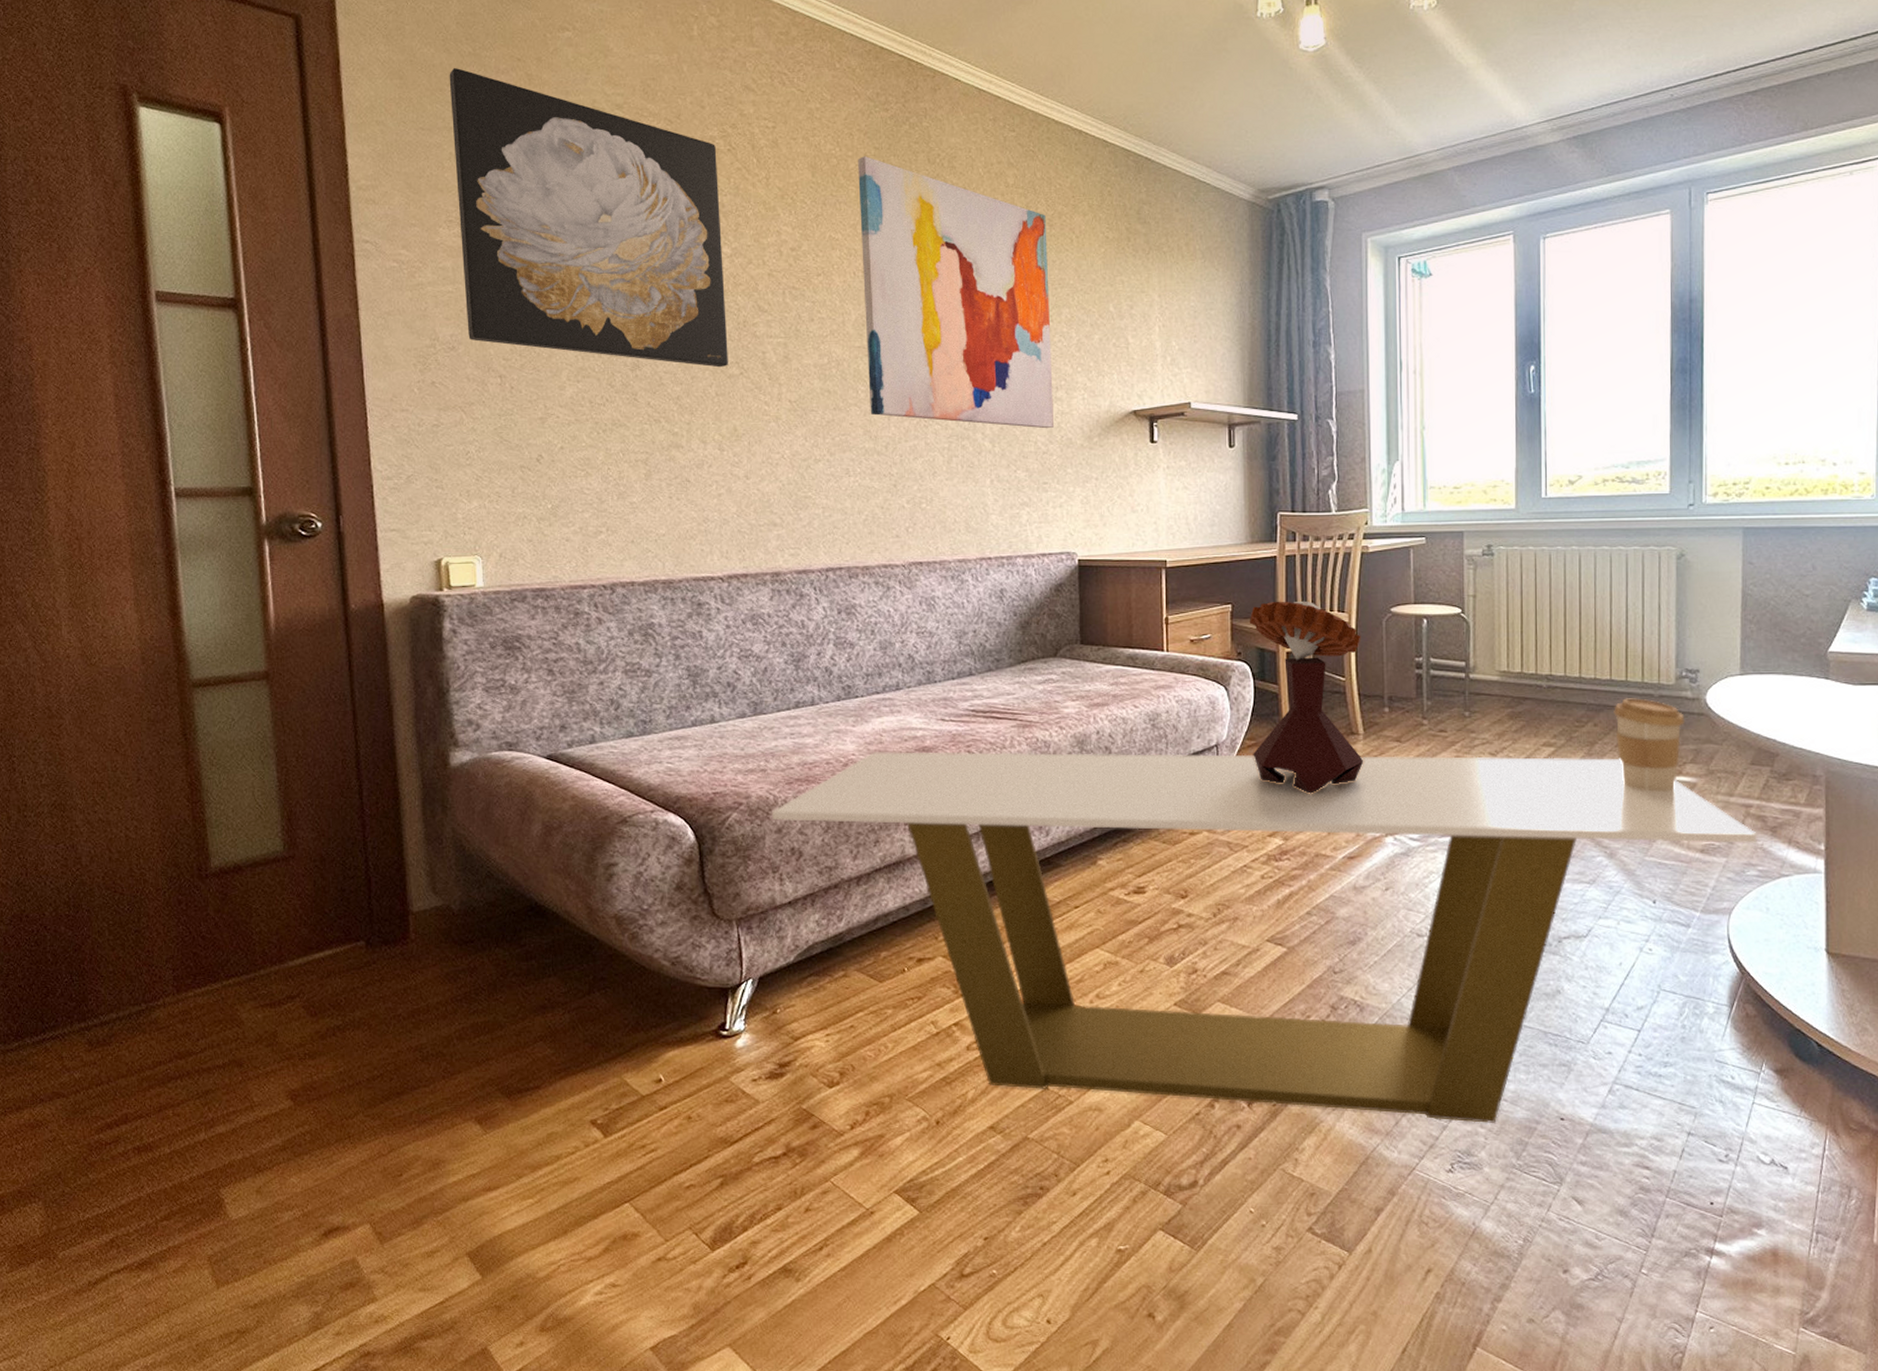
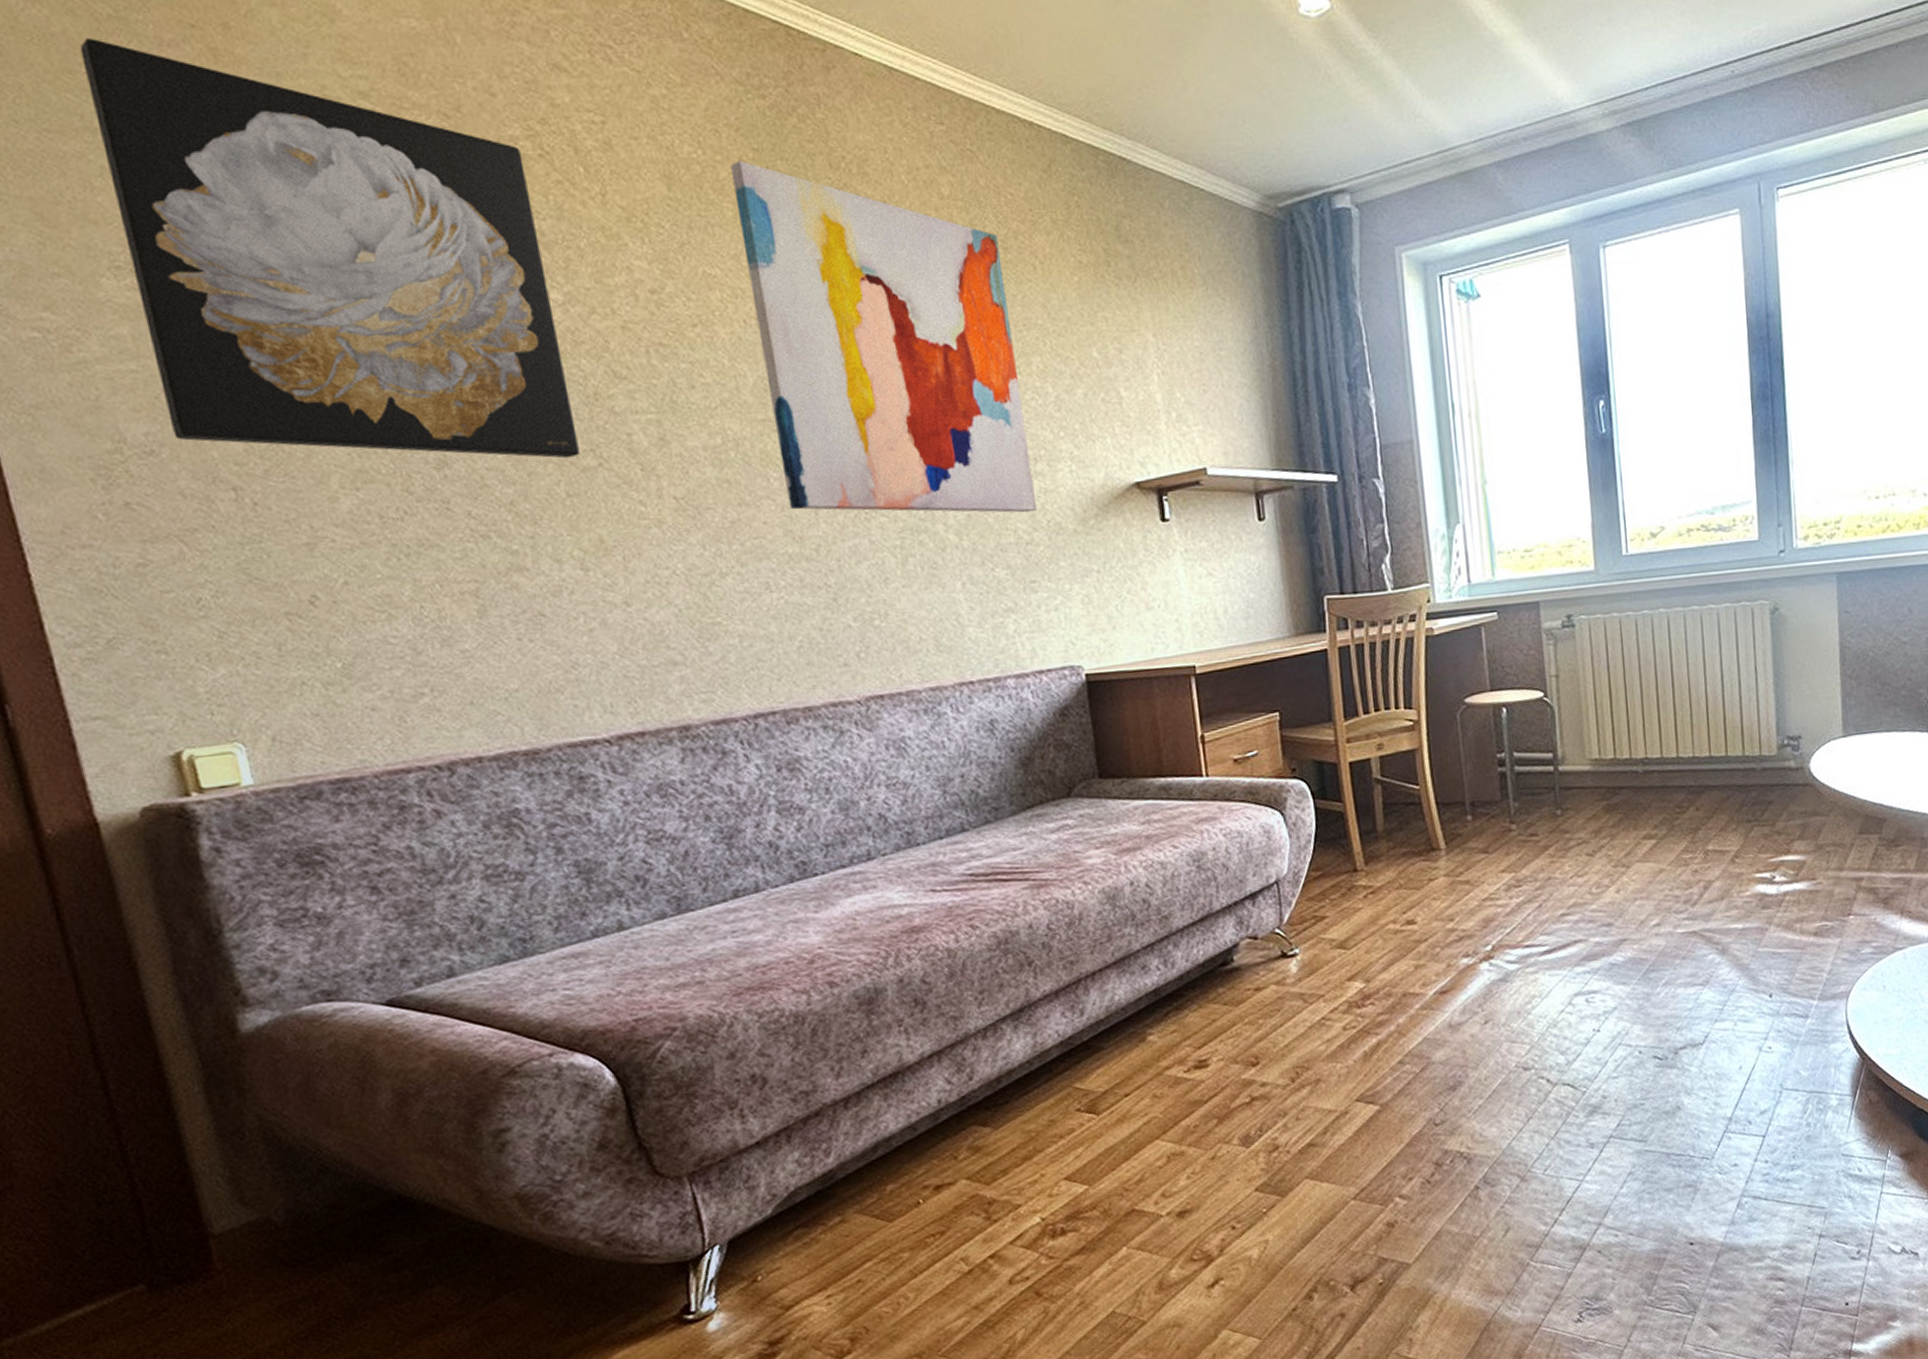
coffee table: present [771,751,1758,1123] -> none [717,844,1871,1321]
mushroom: present [1249,600,1364,794] -> none [1301,699,1449,925]
coffee cup: present [1614,698,1685,792] -> none [1715,774,1790,876]

